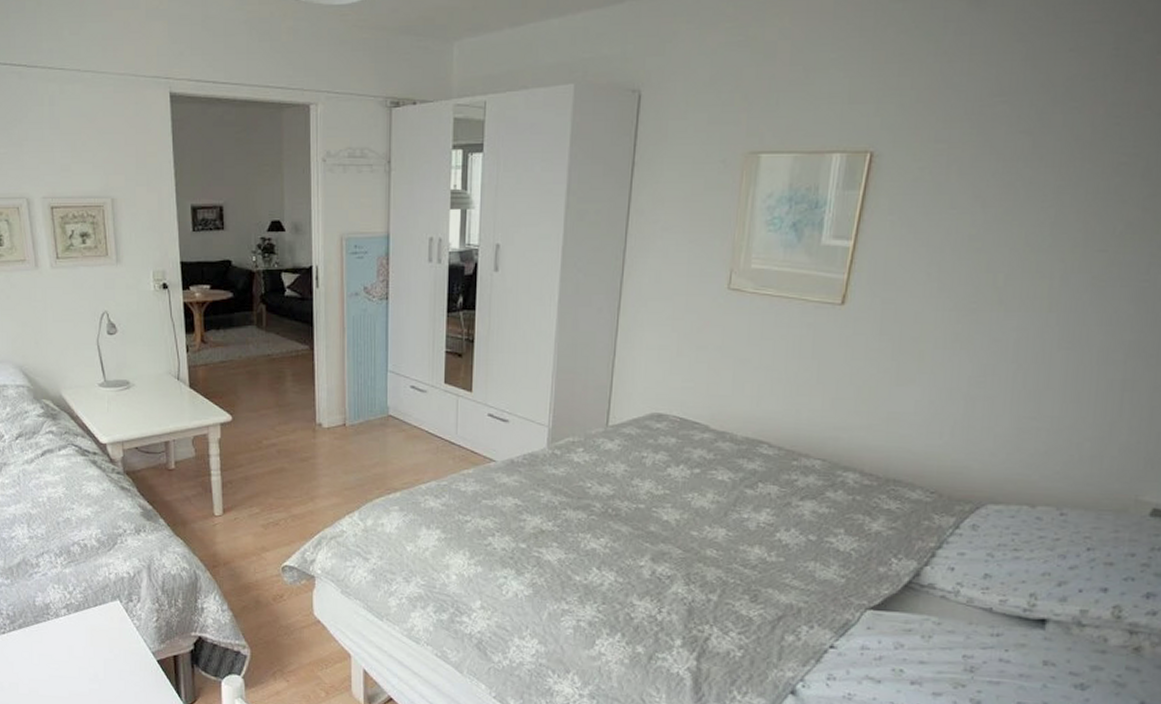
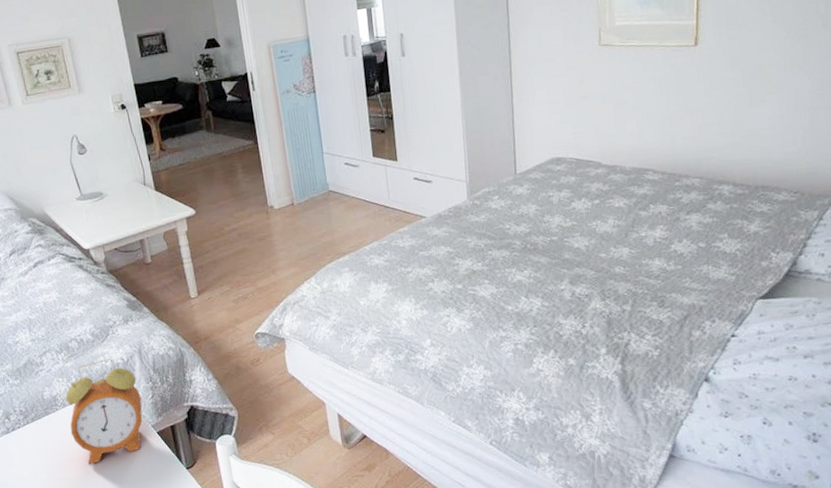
alarm clock: none [60,570,144,686] -> present [65,358,142,465]

